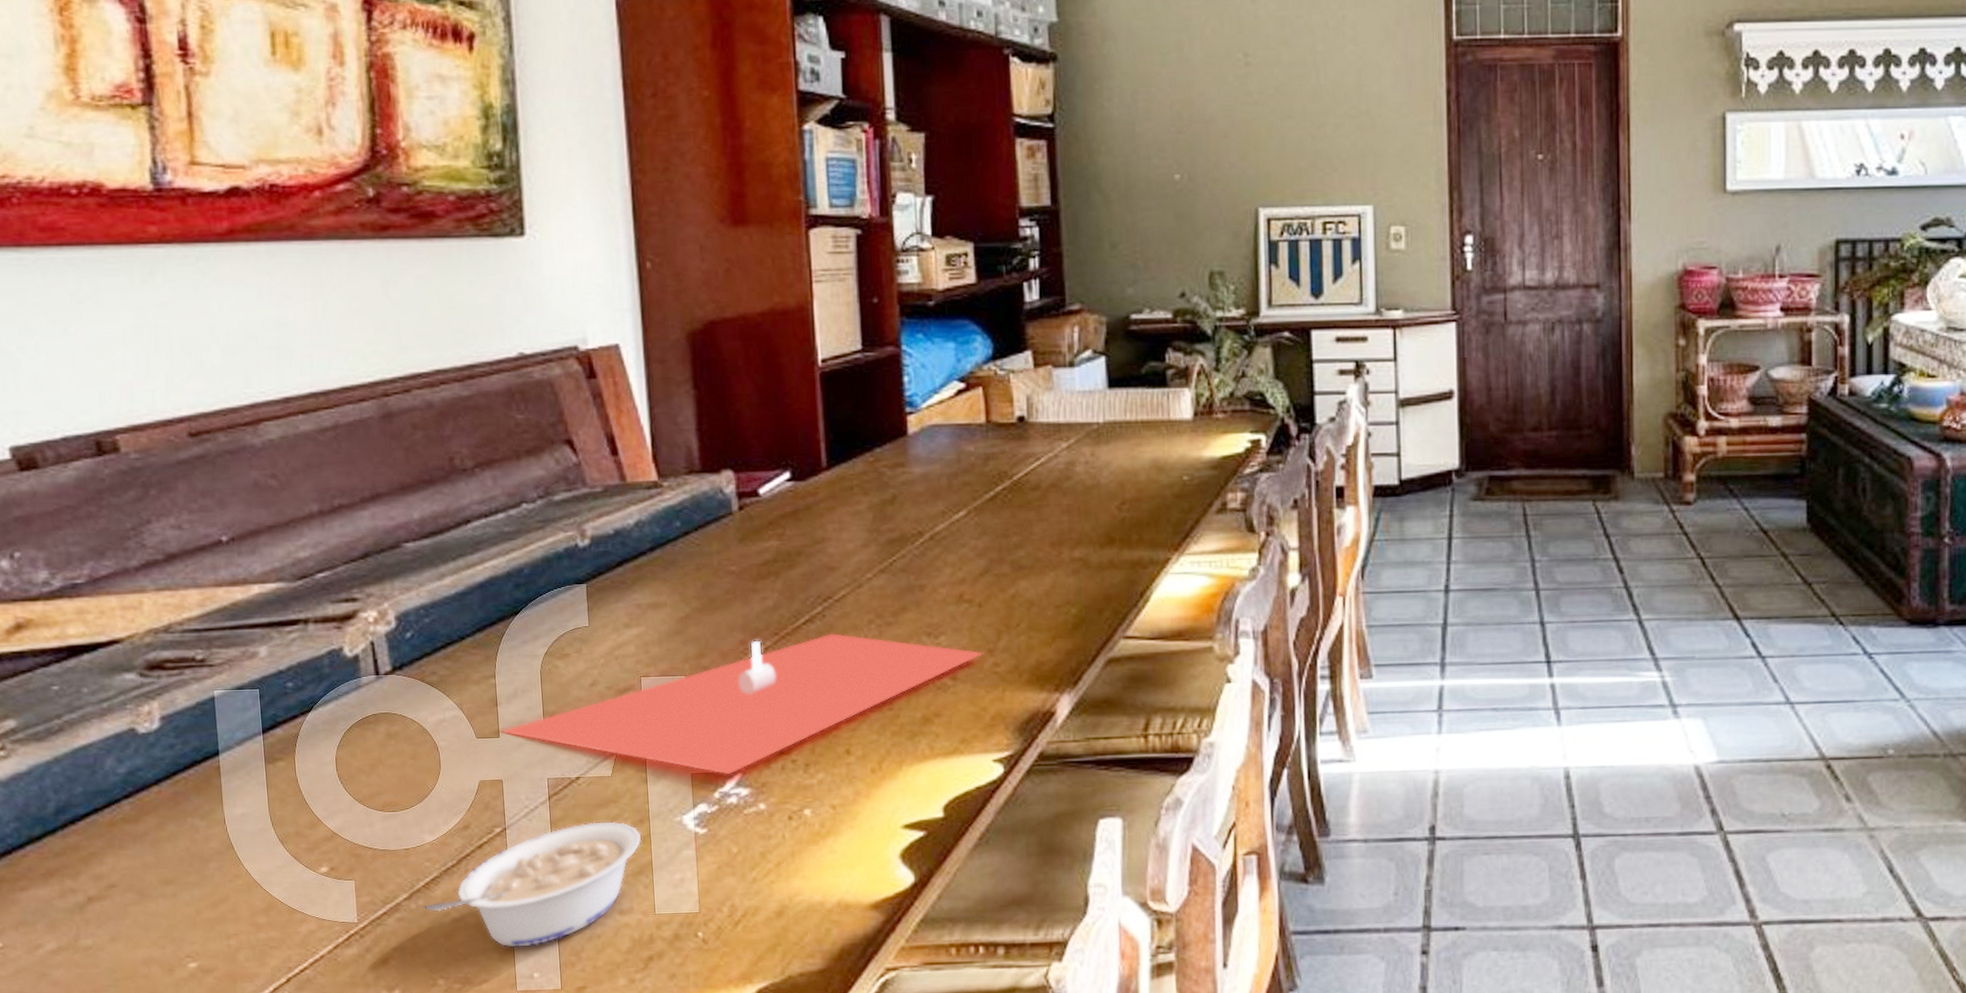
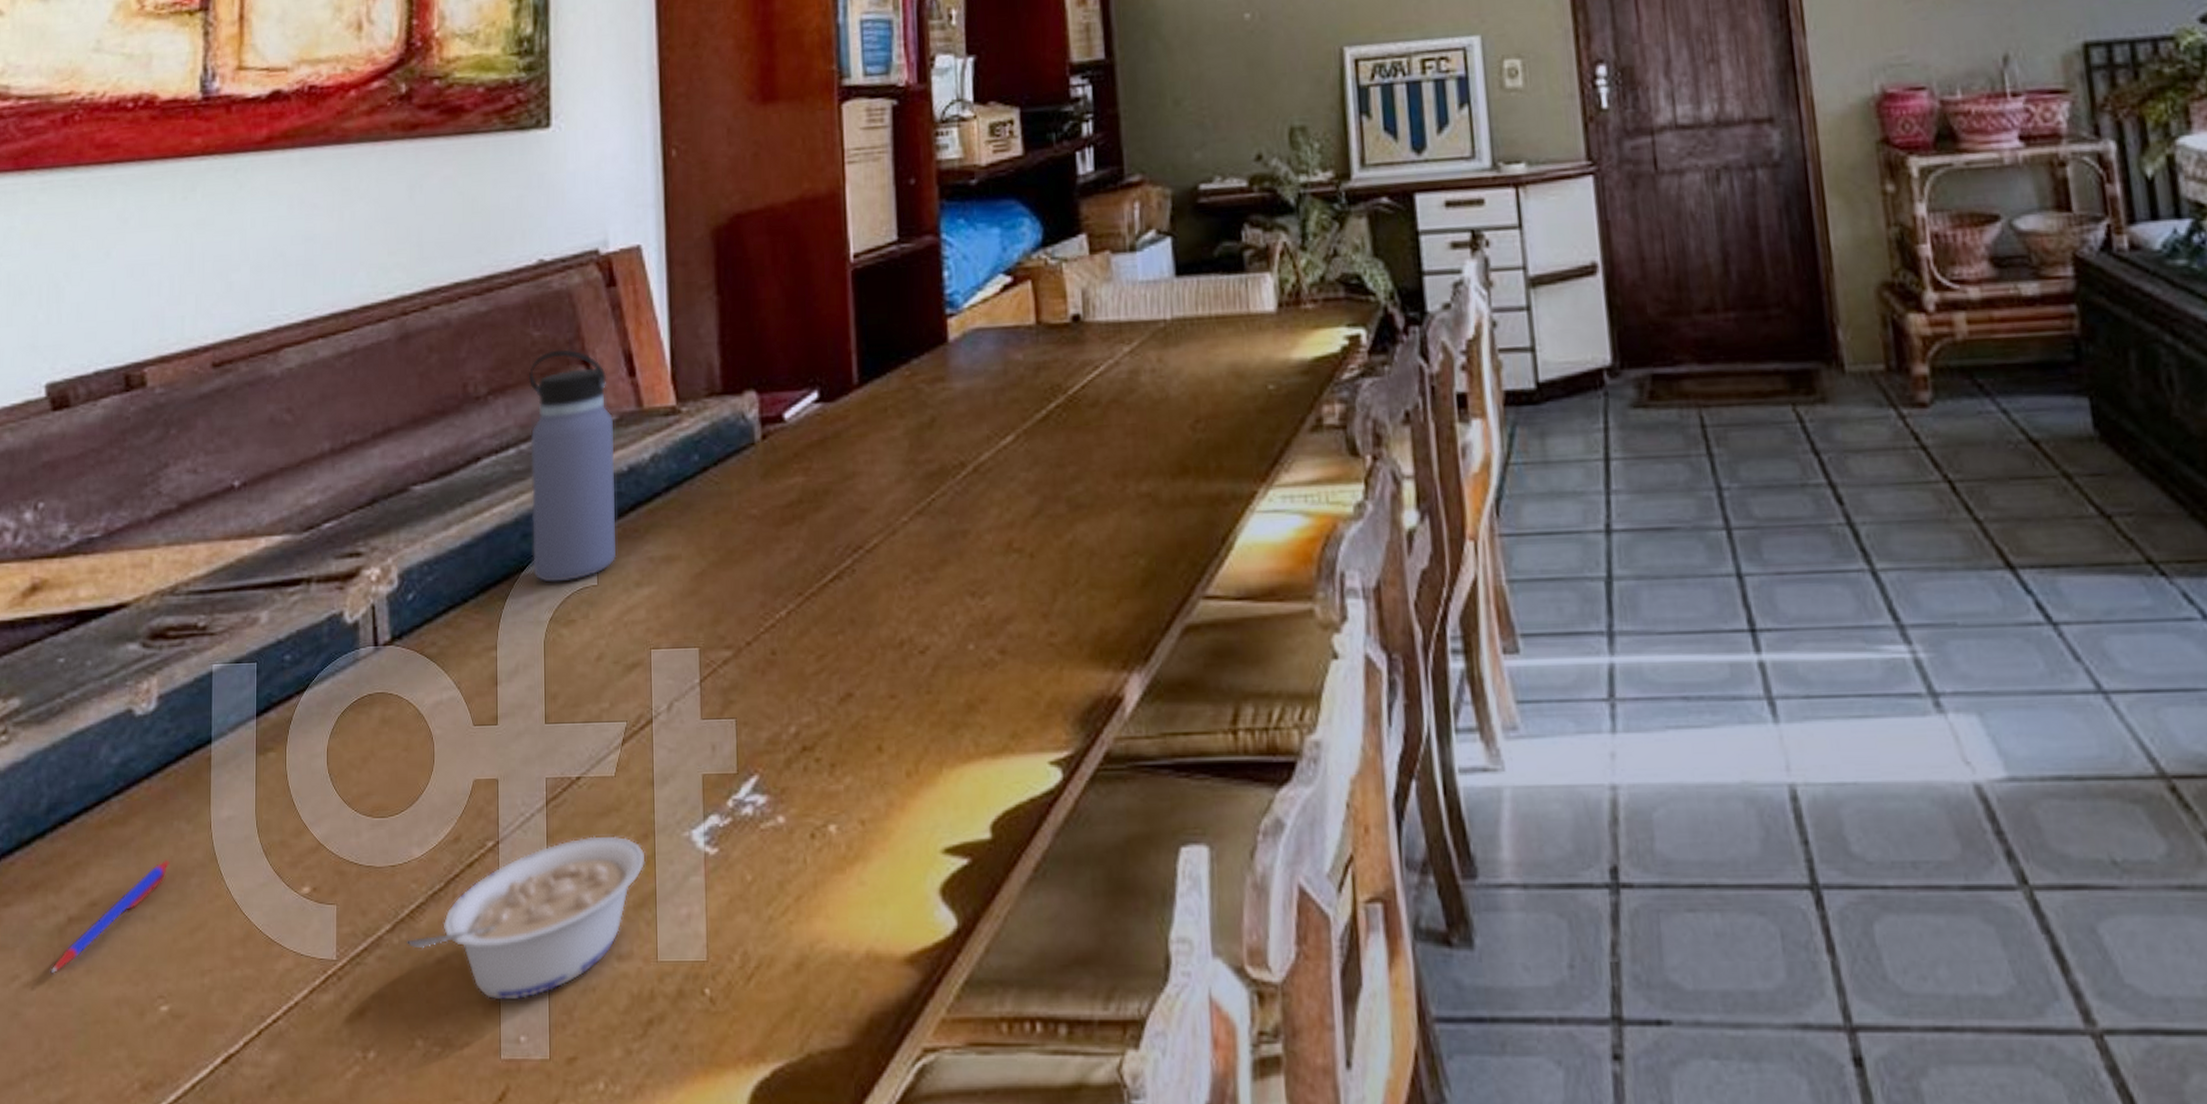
pen: none [74,849,187,943] -> present [50,860,170,974]
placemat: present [499,633,984,775] -> none [498,593,1038,777]
water bottle: none [513,431,606,624] -> present [528,349,617,583]

